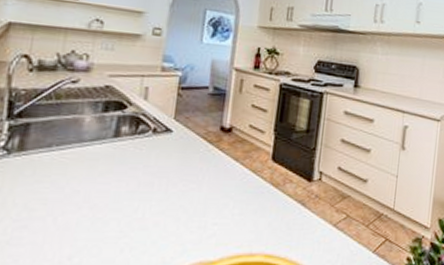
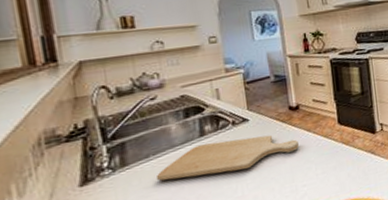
chopping board: none [52,147,221,188] -> present [155,134,299,181]

